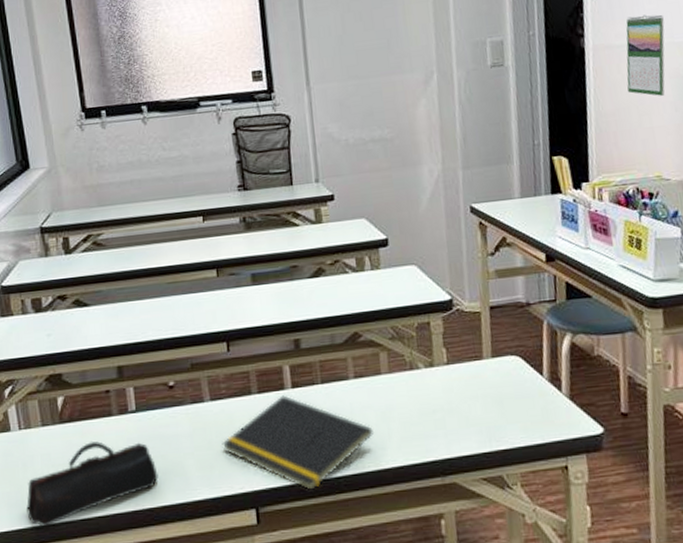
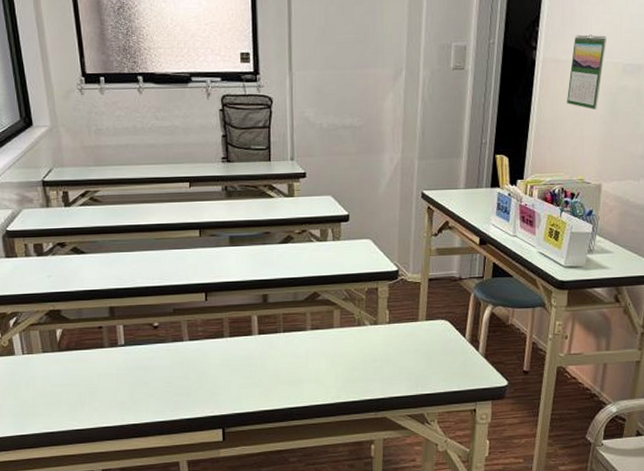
pencil case: present [26,441,158,527] -> none [29,368,142,434]
notepad: present [222,395,373,490] -> none [197,340,323,417]

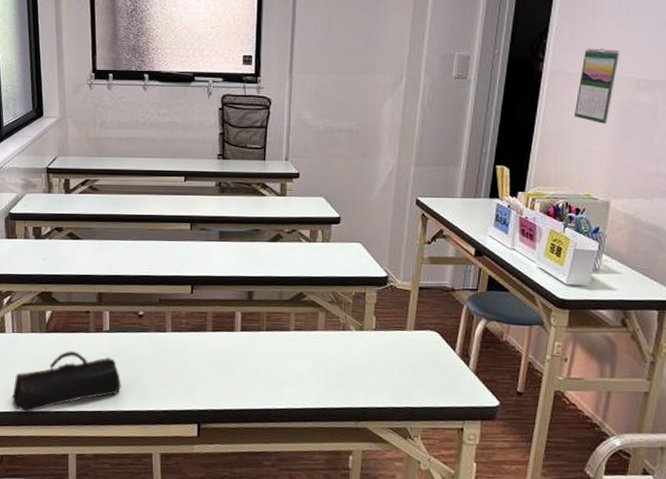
pencil case: none [29,368,142,434] -> present [12,351,121,413]

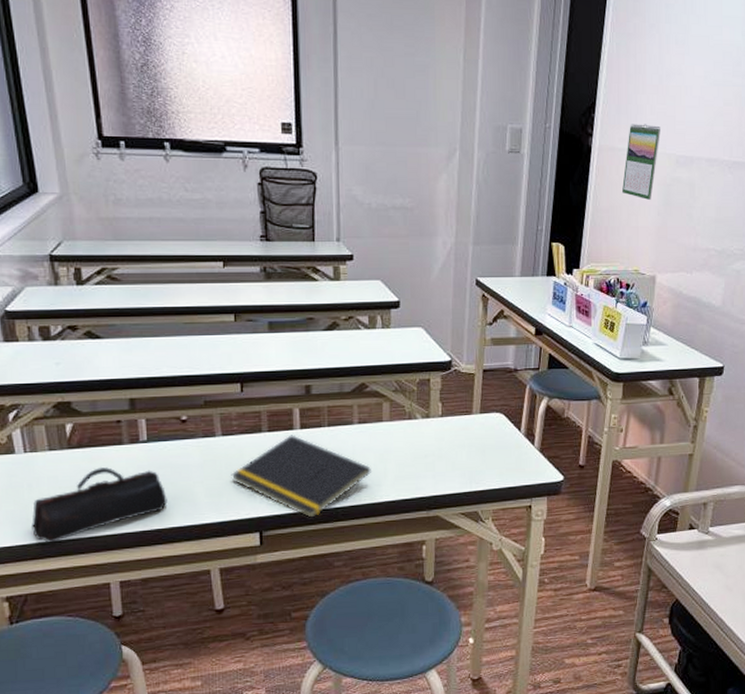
notepad: none [177,336,304,416] -> present [231,435,371,518]

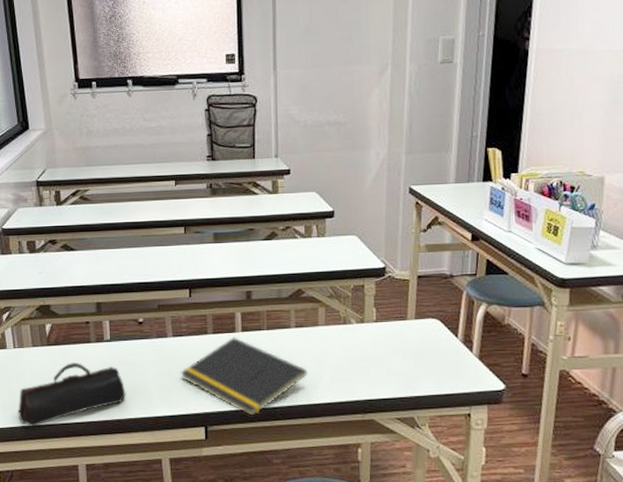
calendar: present [622,124,660,200] -> none [564,22,605,99]

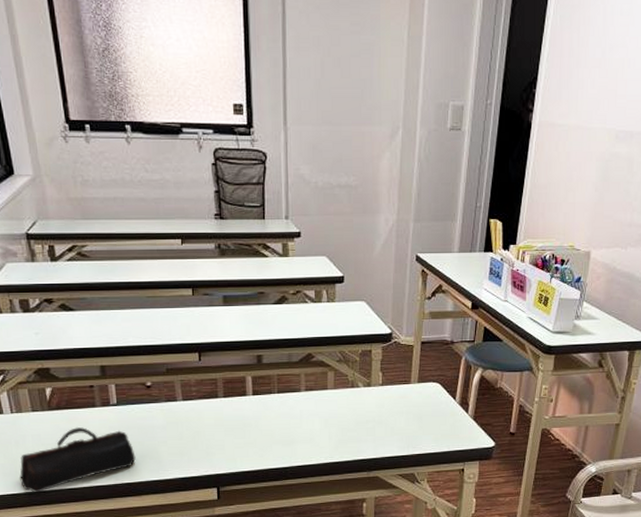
notepad: present [180,337,308,416] -> none [191,400,317,476]

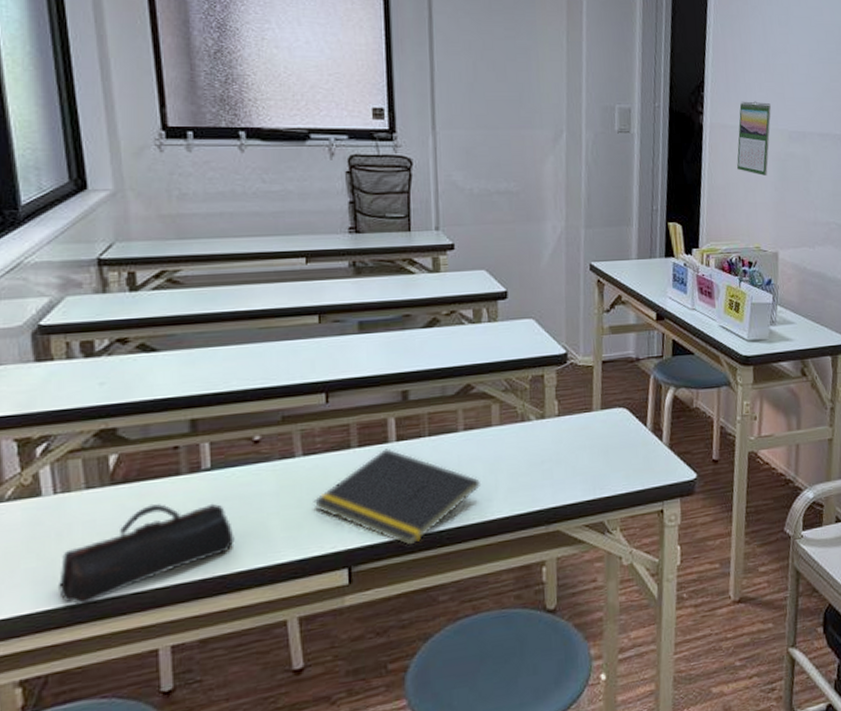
notepad: none [191,400,317,476] -> present [313,448,480,546]
calendar: none [561,99,601,176] -> present [737,101,771,176]

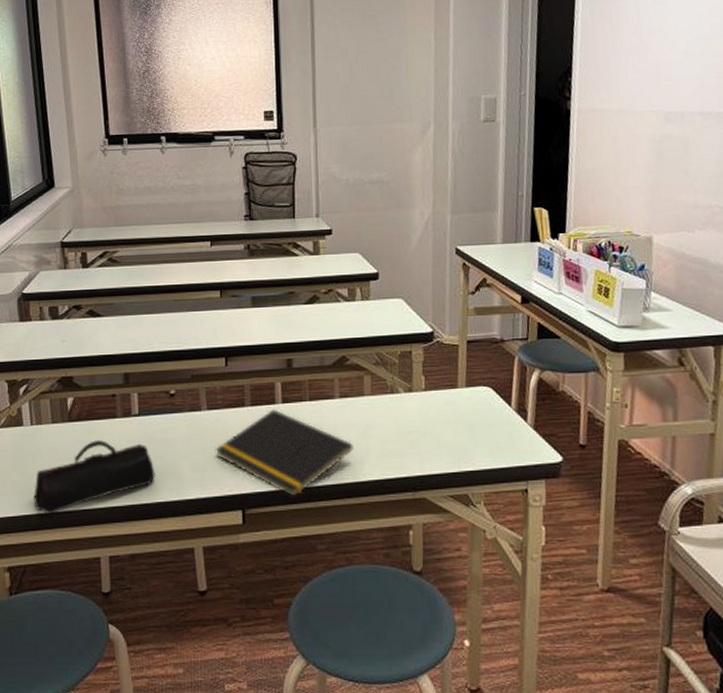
calendar: present [737,101,771,176] -> none [607,83,645,159]

